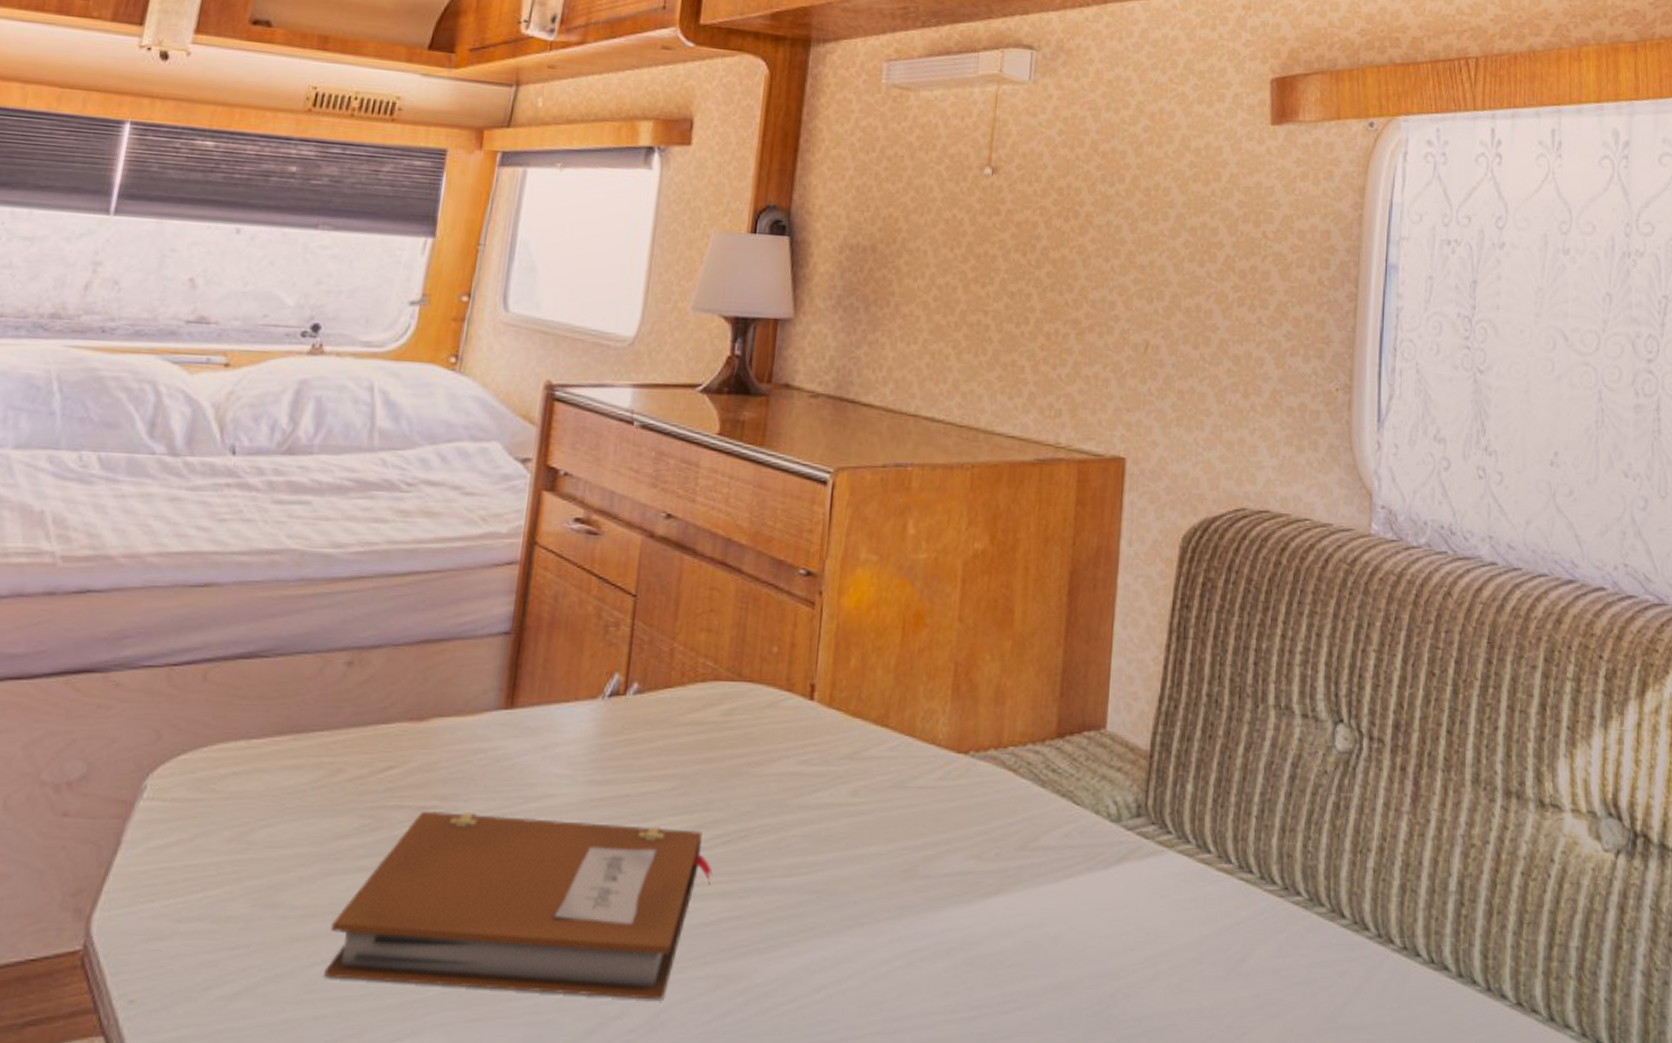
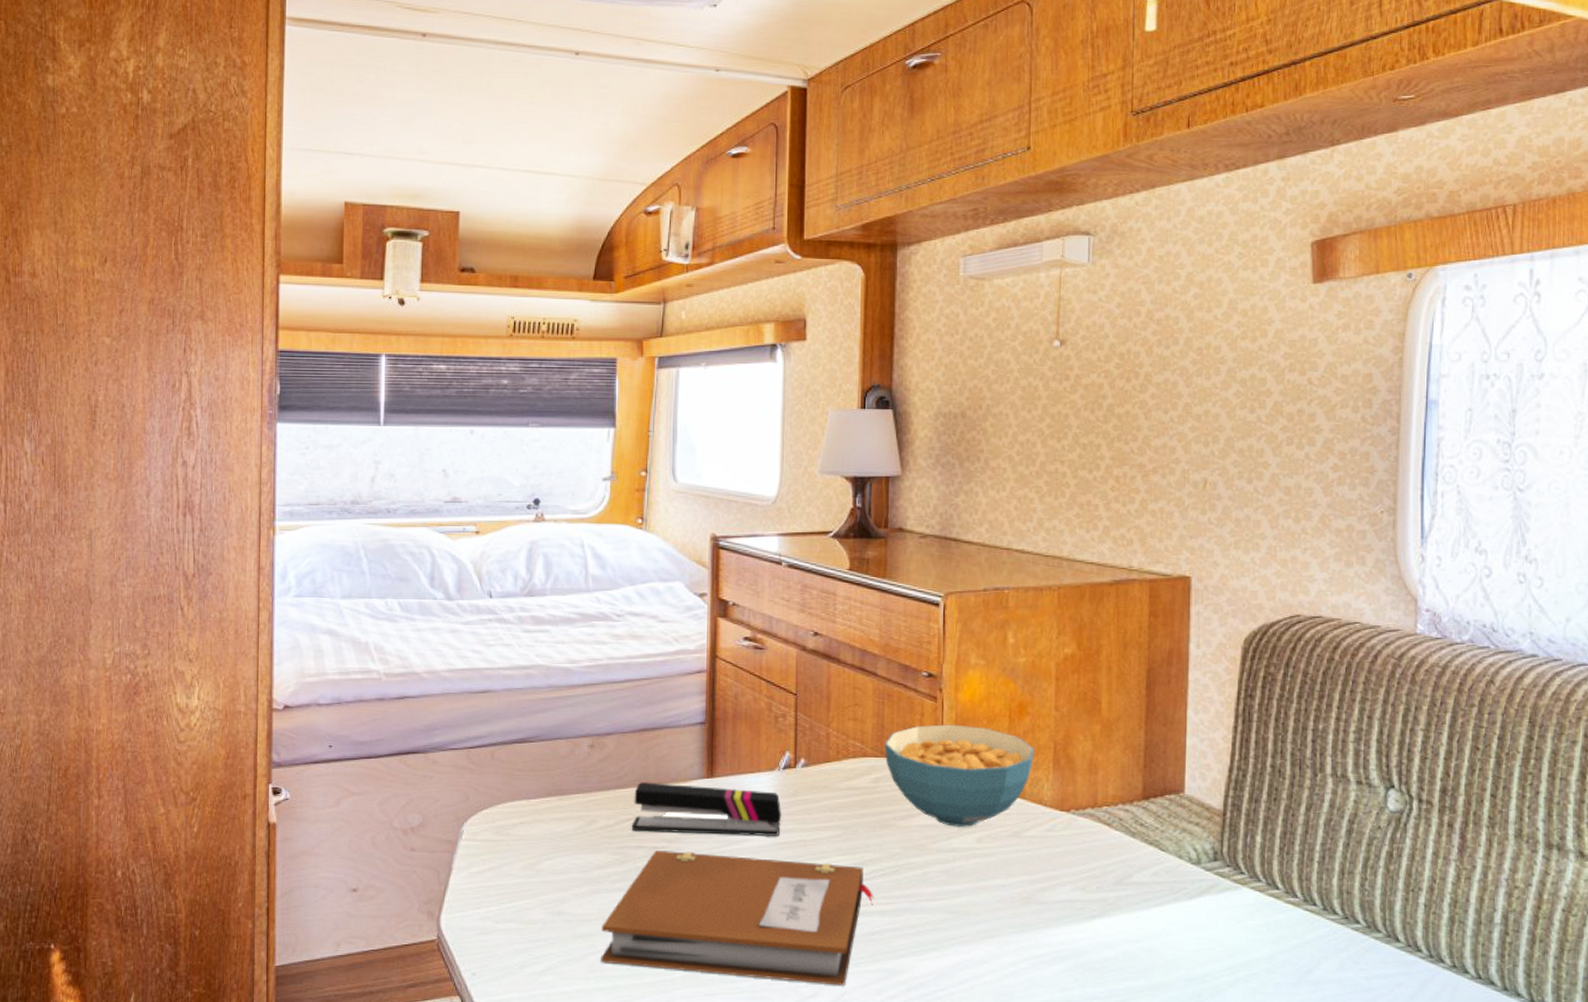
stapler: none [393,713,601,791] -> present [632,781,782,837]
cereal bowl: none [743,638,931,776] -> present [884,724,1035,828]

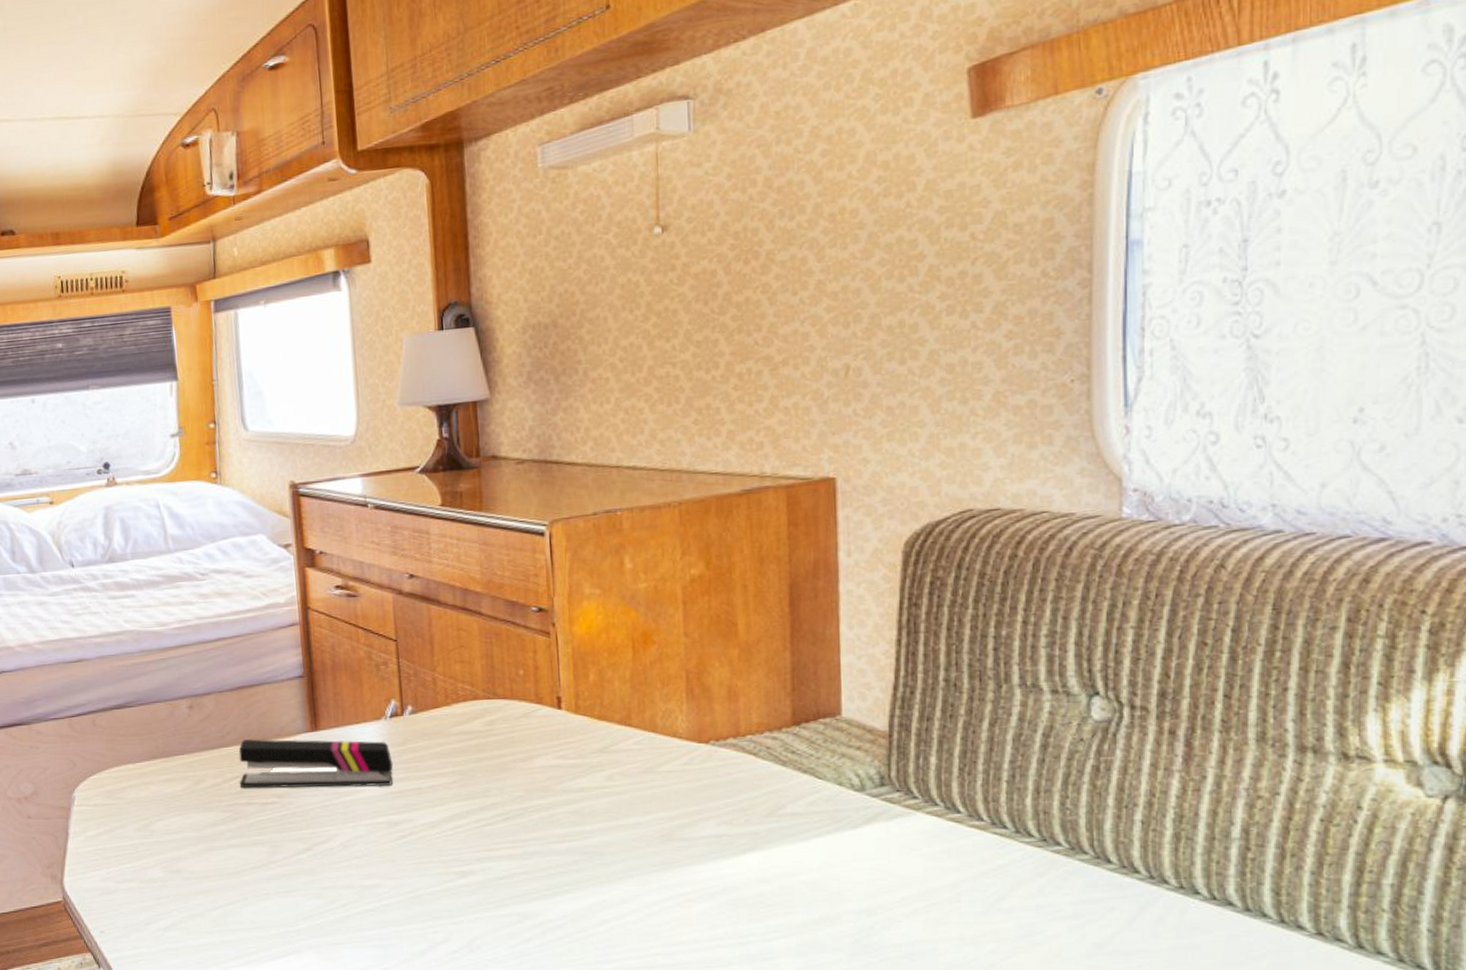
notebook: present [601,849,874,986] -> none [220,805,499,931]
cereal bowl: present [884,724,1035,828] -> none [496,659,665,767]

